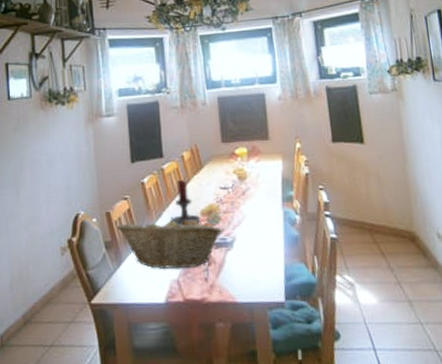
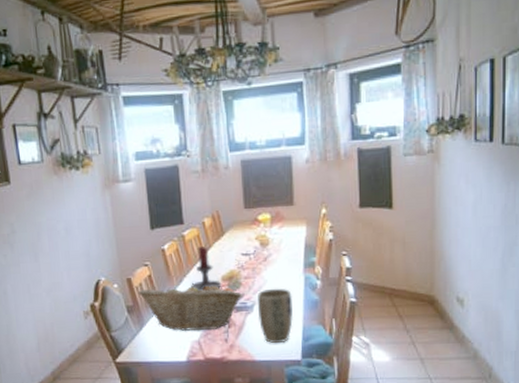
plant pot: none [236,223,274,284] -> present [257,288,293,344]

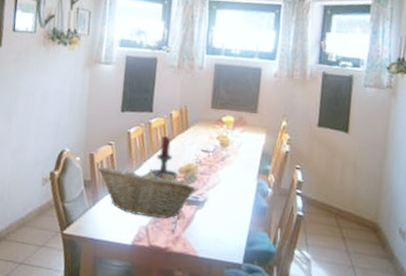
plant pot: present [257,288,293,344] -> none [207,188,243,244]

